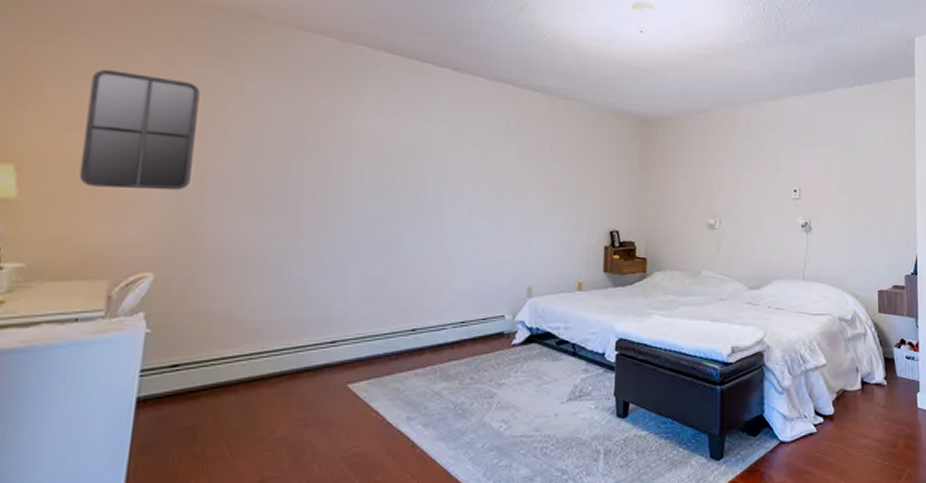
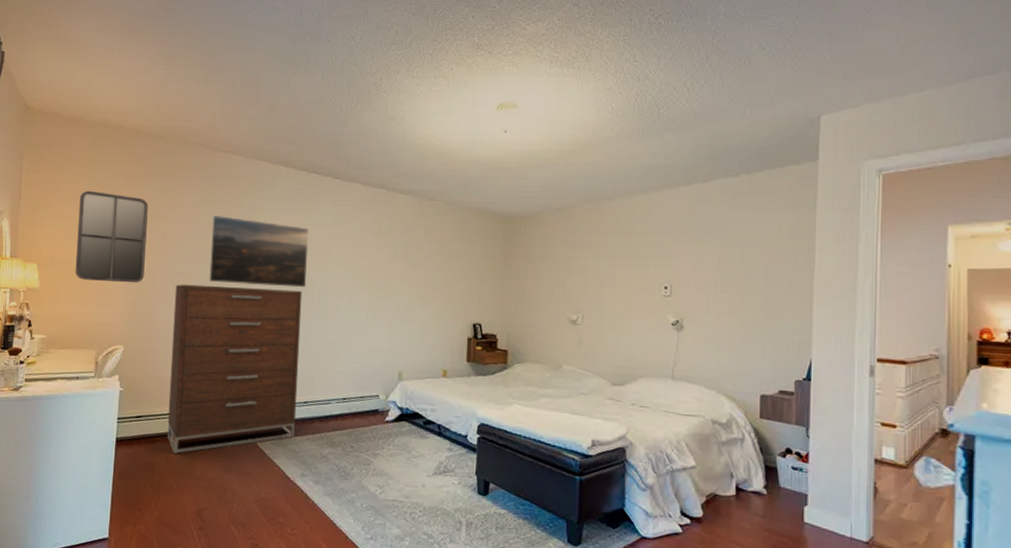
dresser: none [218,191,412,410] -> present [167,284,303,454]
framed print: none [286,106,421,194] -> present [209,214,310,288]

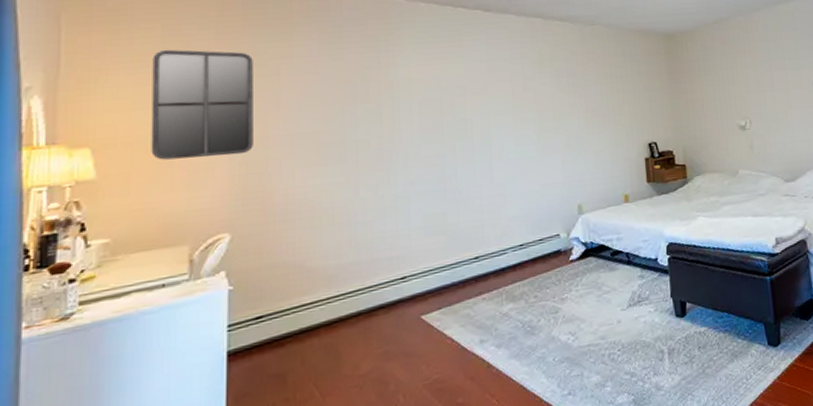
dresser: present [167,284,303,454] -> none [298,134,467,353]
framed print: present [209,214,310,288] -> none [341,62,464,140]

